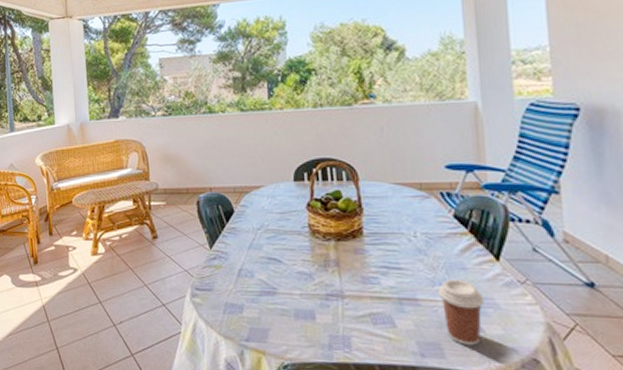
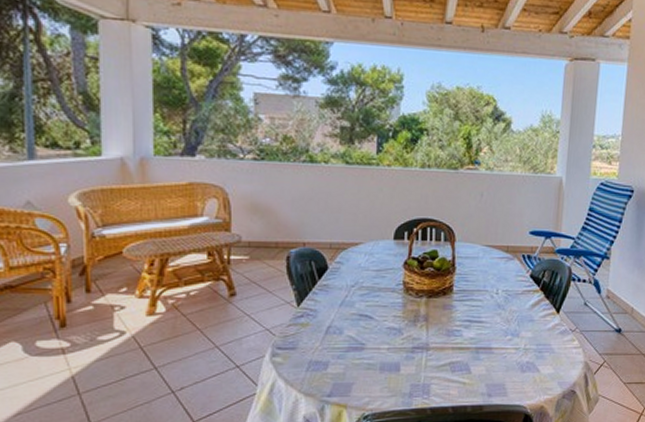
coffee cup: present [438,279,484,346] -> none [509,329,543,384]

